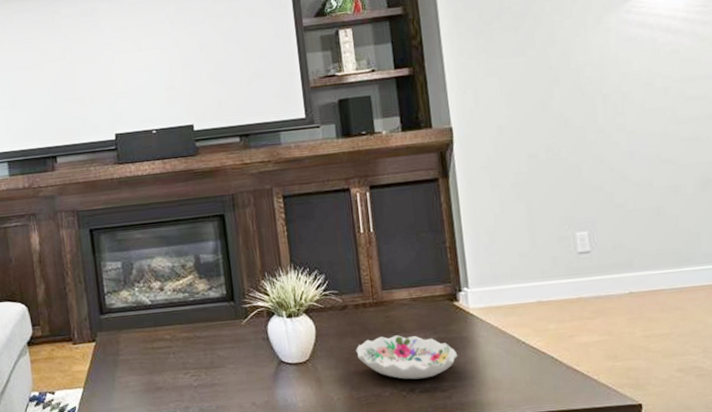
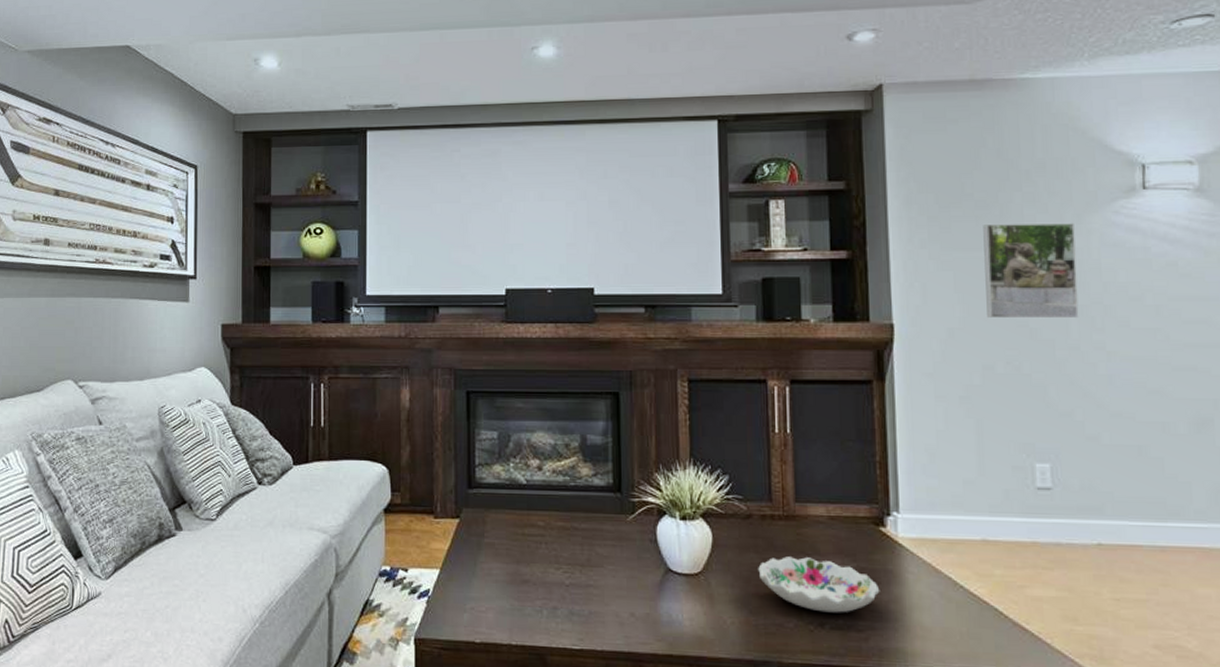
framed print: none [520,24,603,113] -> present [983,223,1079,319]

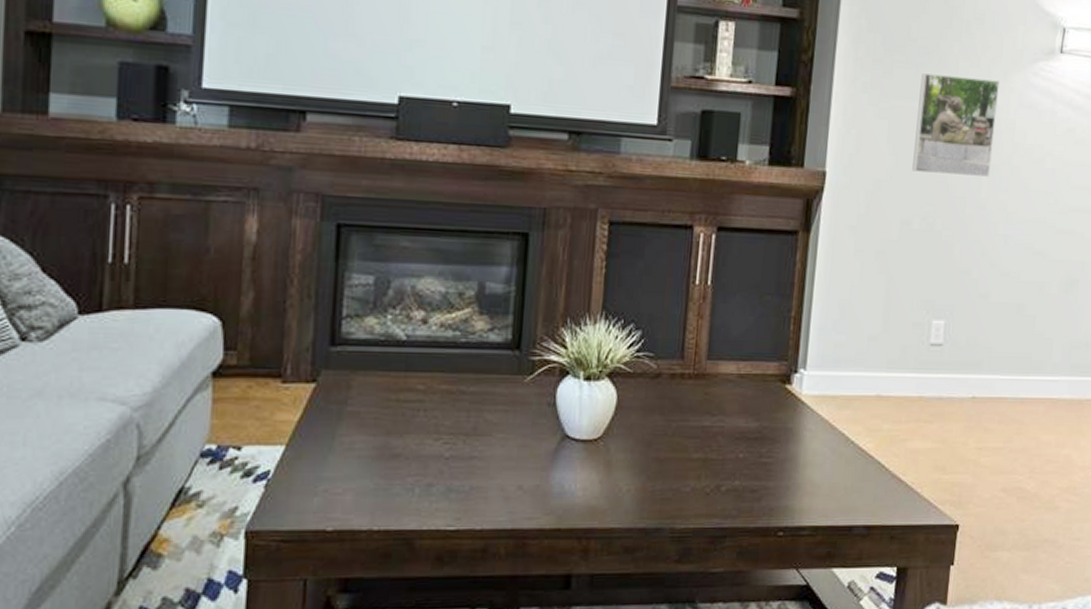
decorative bowl: present [758,556,880,613] -> none [661,418,778,474]

